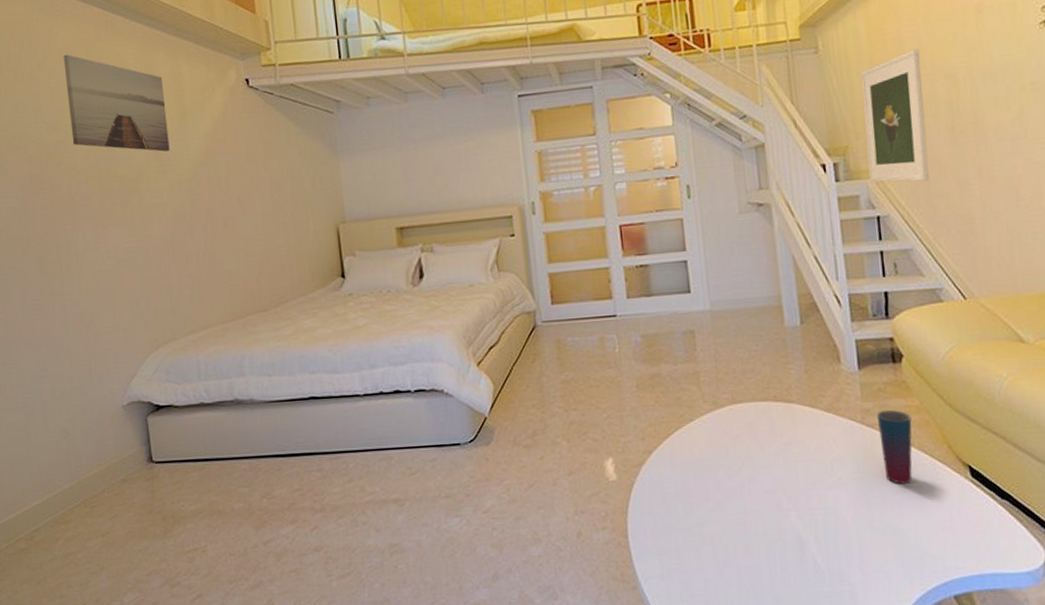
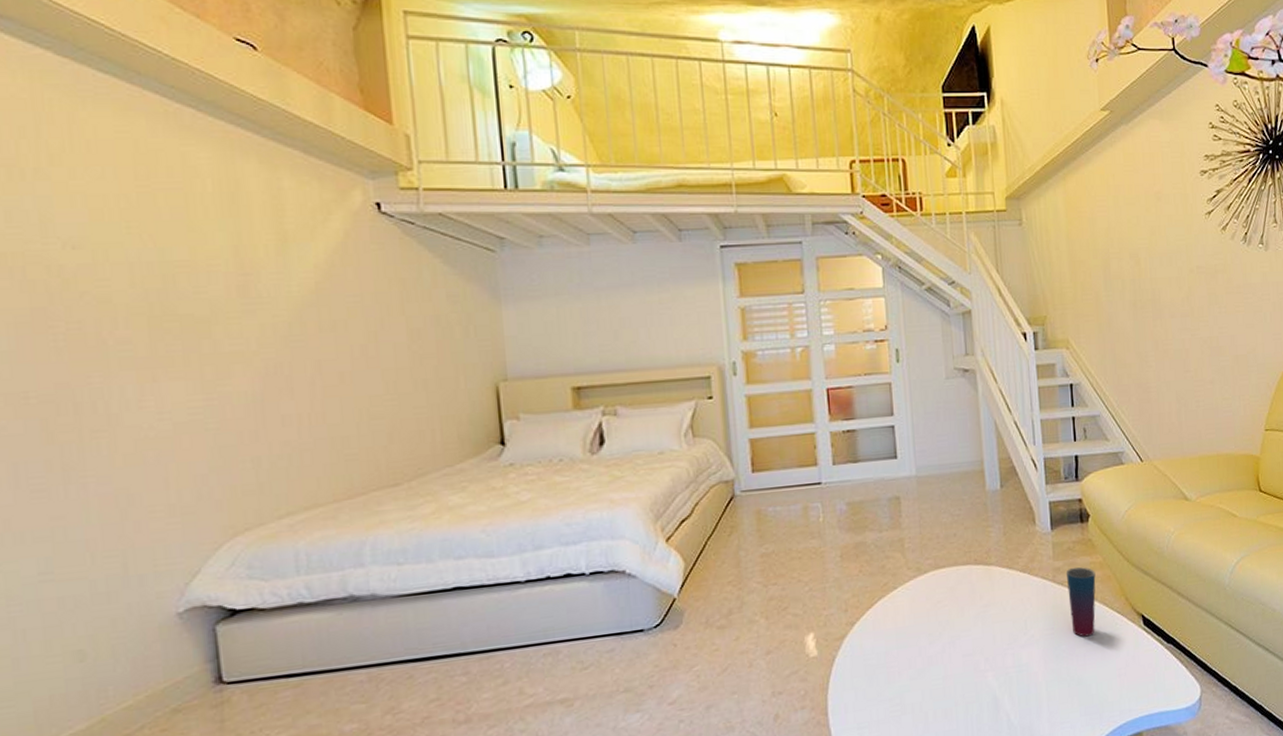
wall art: present [63,54,170,152] -> none [93,149,262,286]
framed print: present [861,49,929,182] -> none [1060,228,1114,353]

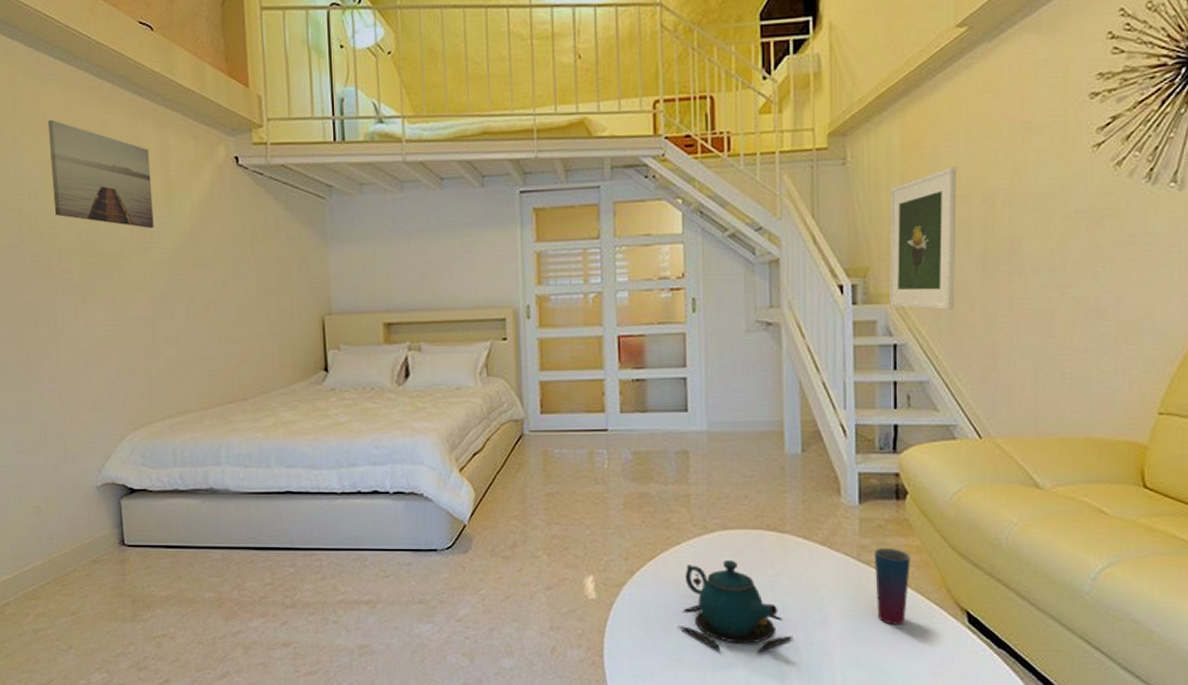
wall art: none [93,149,262,286] -> present [47,119,154,228]
teapot: none [899,597,1004,688] -> present [678,559,793,653]
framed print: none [1060,228,1114,353] -> present [890,166,957,311]

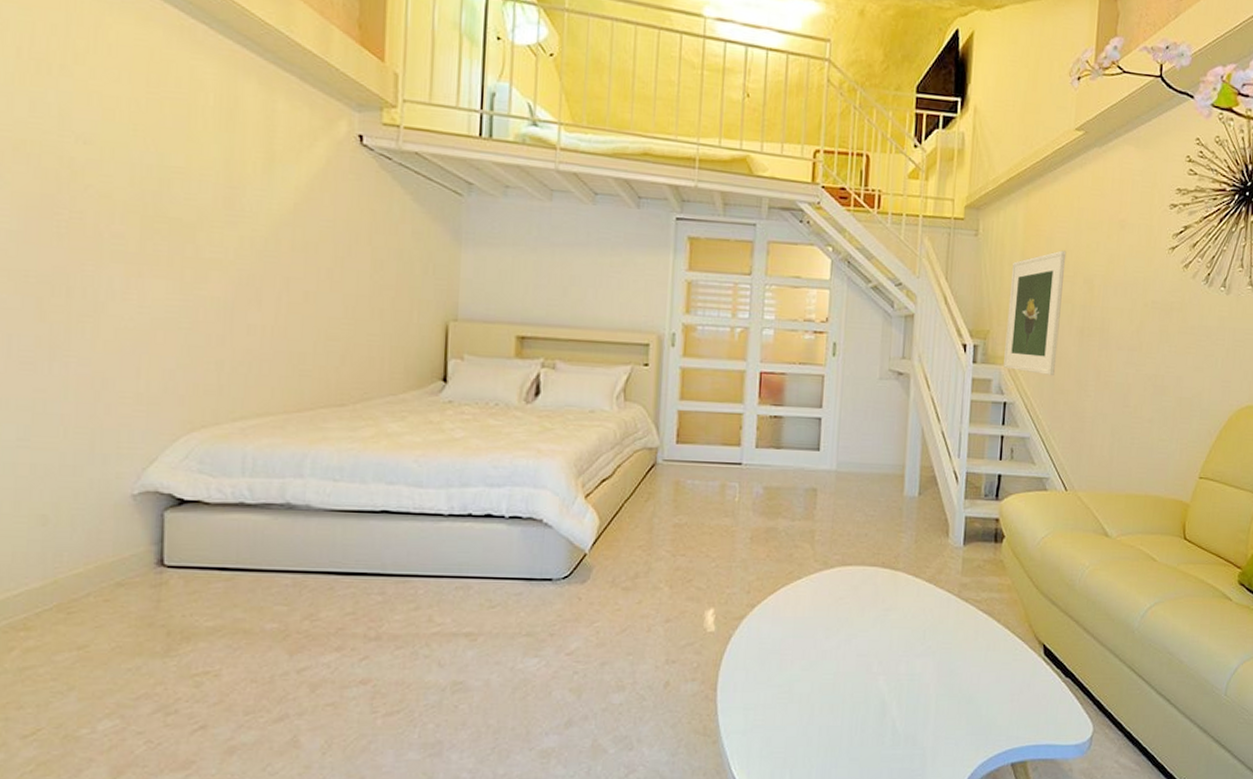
wall art: present [47,119,154,228] -> none [110,53,249,200]
teapot: present [678,559,793,653] -> none [792,594,897,684]
cup: present [873,547,911,625] -> none [970,585,1002,657]

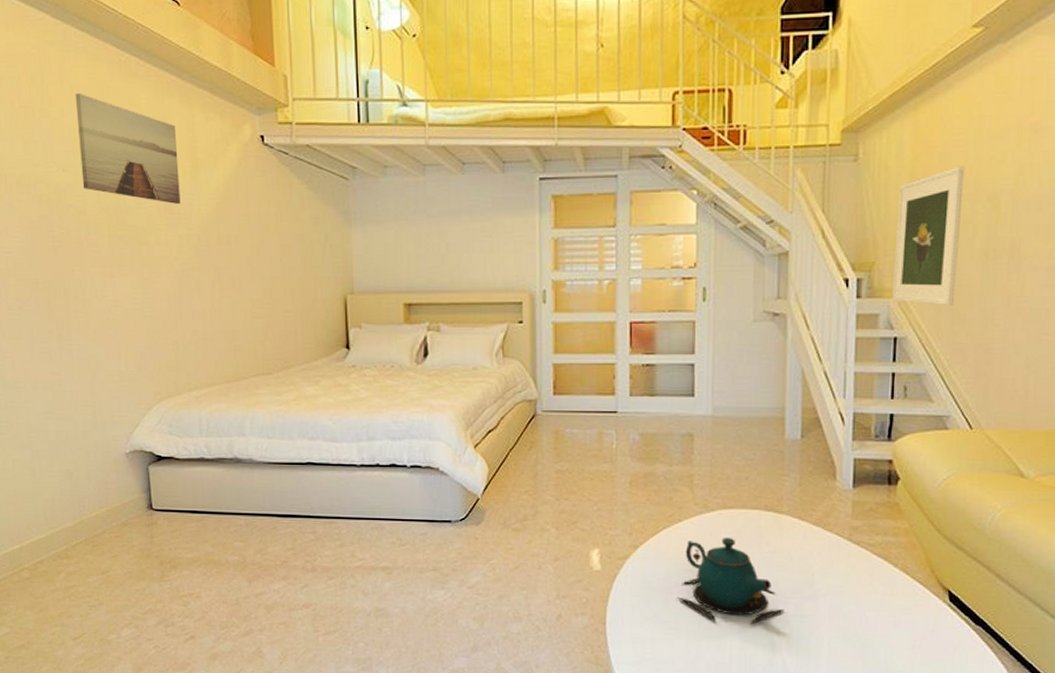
wall art: none [110,53,249,200] -> present [75,92,181,204]
teapot: none [792,594,897,684] -> present [677,537,785,624]

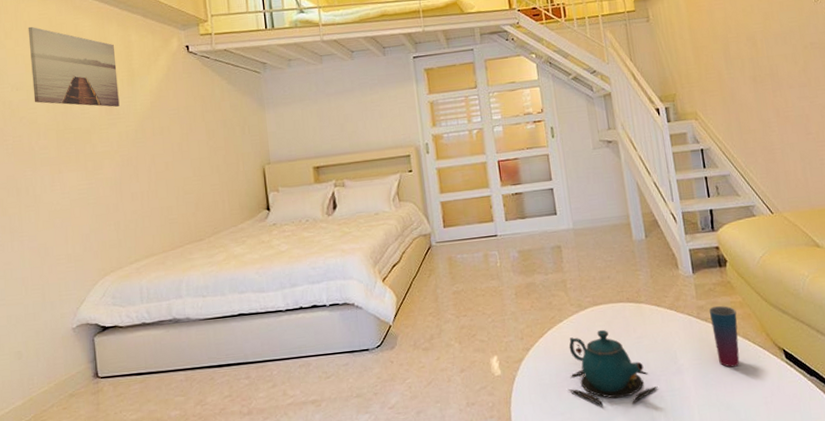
cup: none [864,529,899,602] -> present [709,305,740,368]
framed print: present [892,166,965,306] -> none [683,18,739,122]

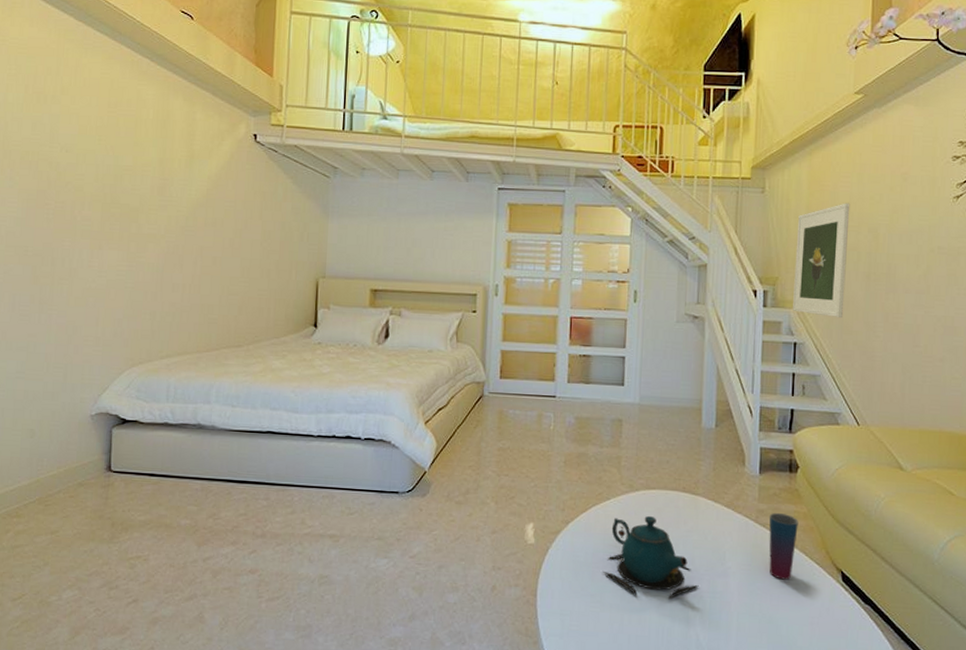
wall art: present [28,26,120,107] -> none [83,85,177,188]
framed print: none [683,18,739,122] -> present [793,203,850,319]

